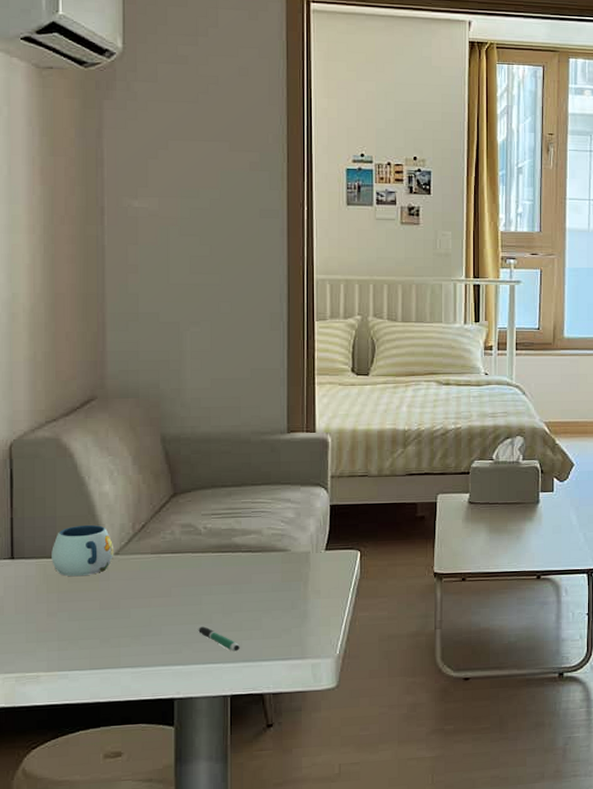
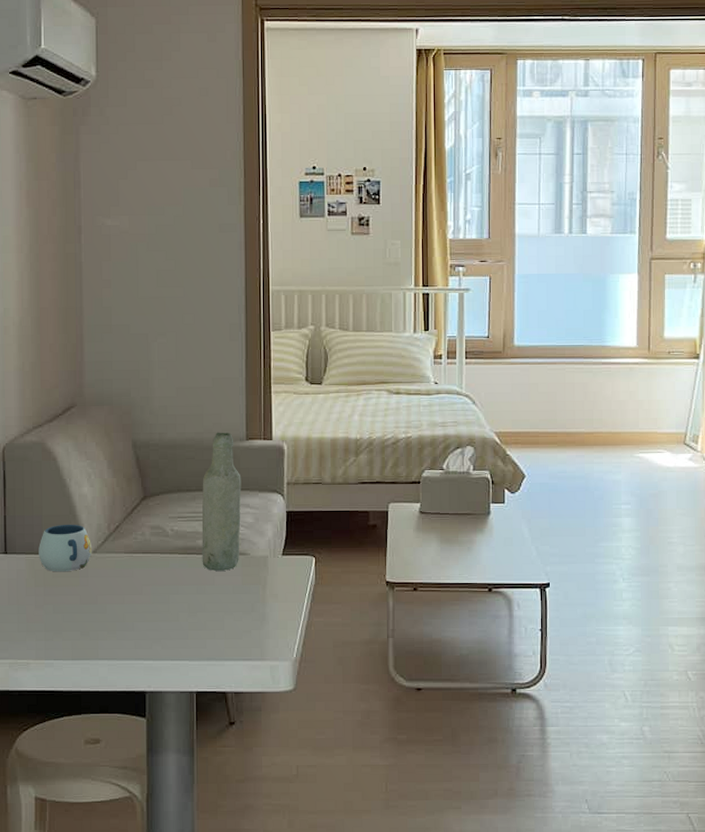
pen: present [197,626,240,652] -> none [166,624,204,650]
bottle: none [238,425,282,569] -> present [201,432,242,571]

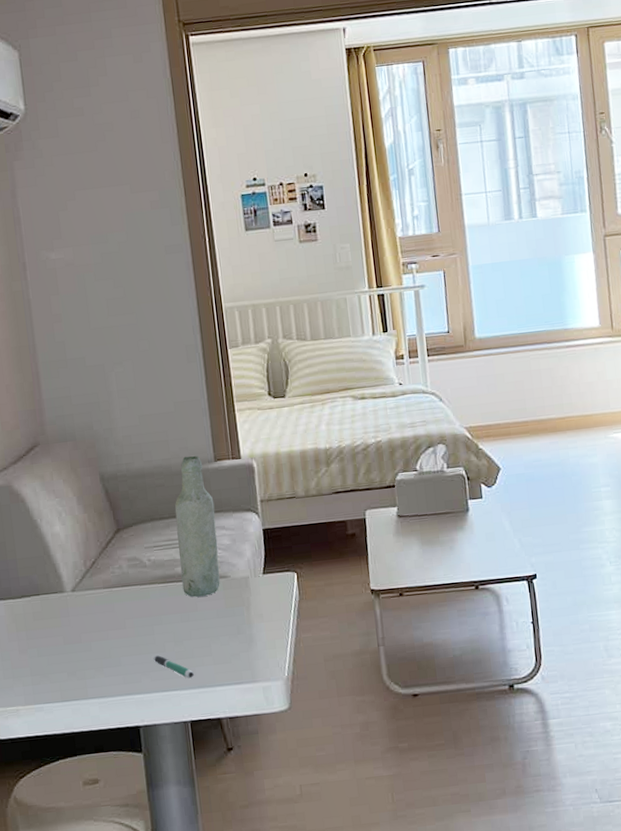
mug: present [39,524,92,572] -> none [16,564,71,615]
pen: none [166,624,204,650] -> present [153,655,194,679]

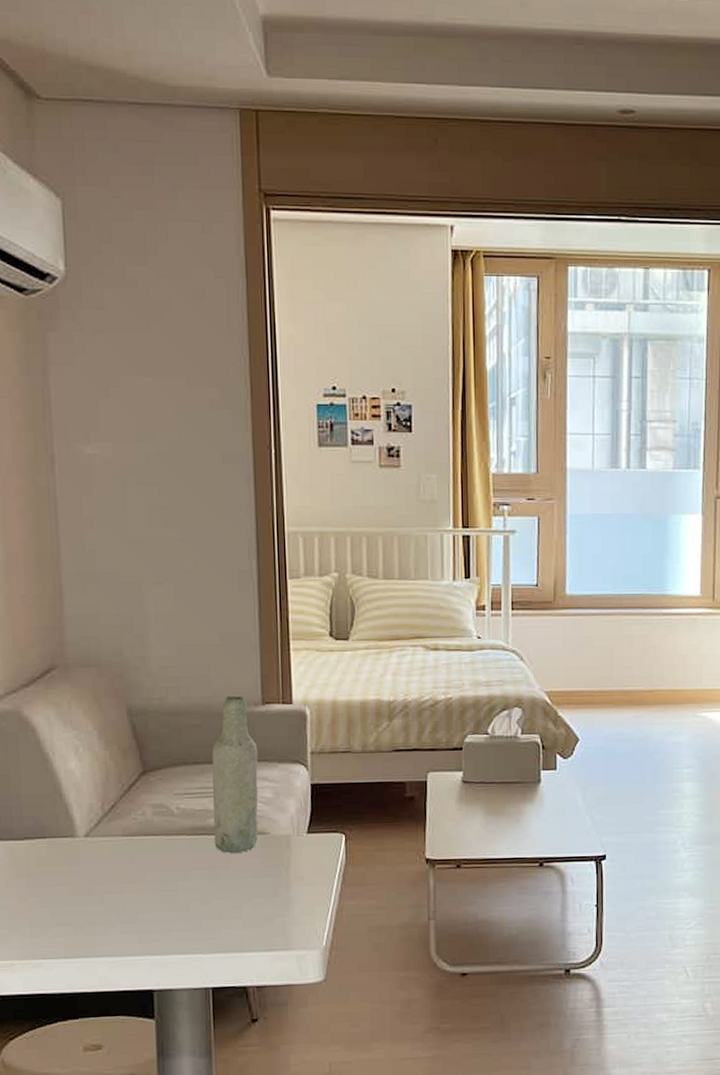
pen: present [153,655,194,679] -> none [174,914,220,942]

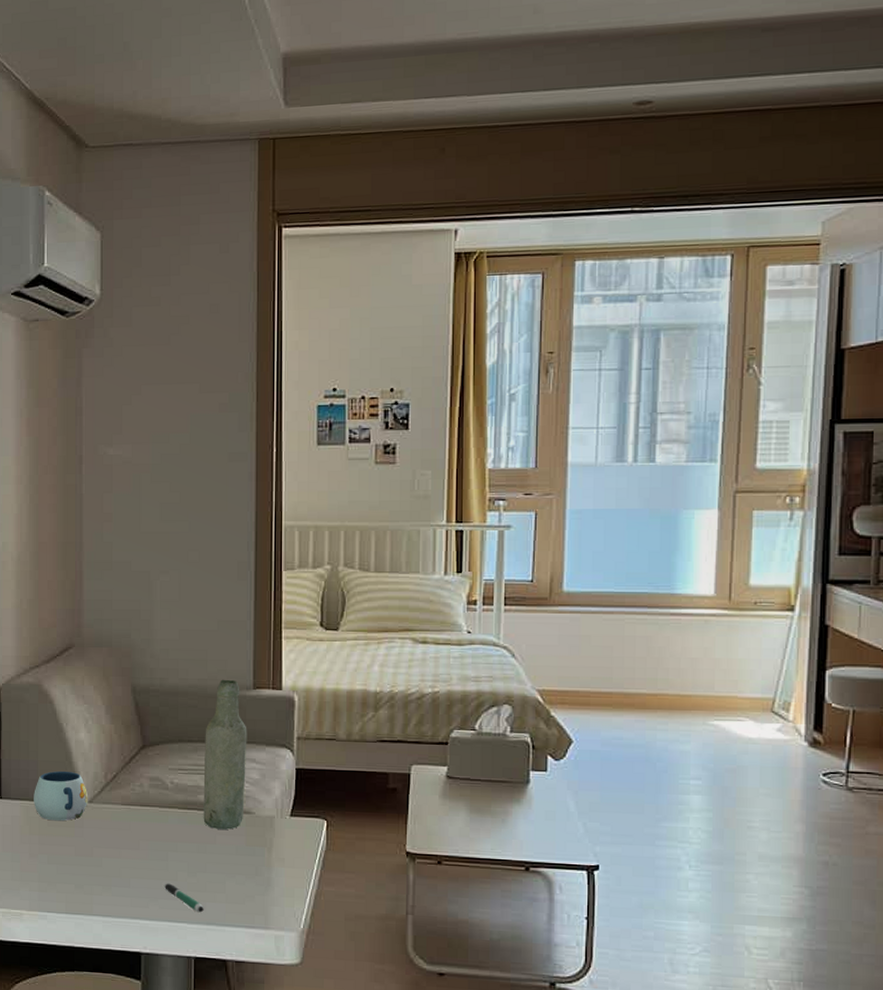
mug: none [18,804,83,860] -> present [34,770,87,821]
pen: none [174,914,220,942] -> present [163,883,204,913]

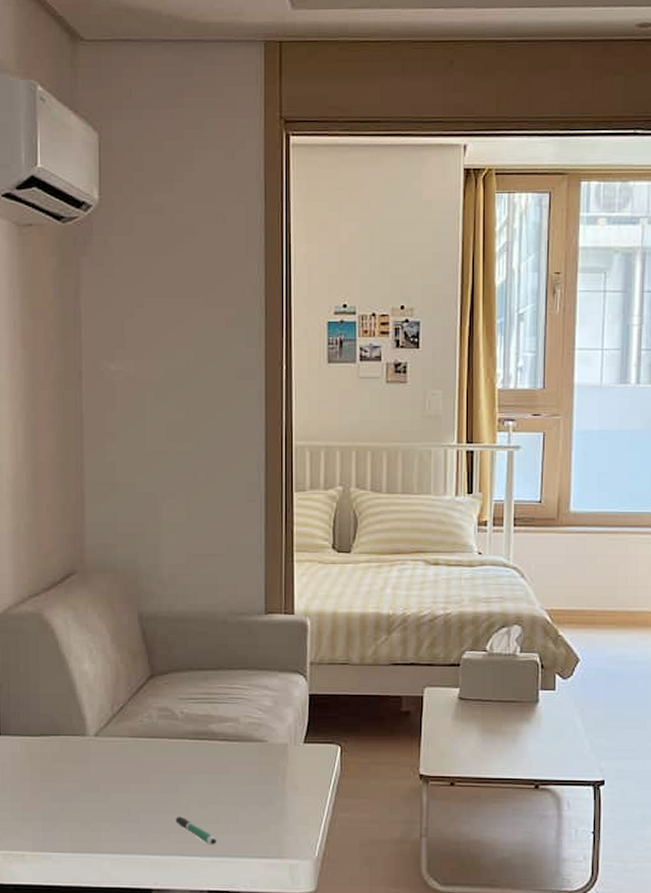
mug: present [34,770,87,821] -> none [35,703,93,757]
bottle: present [203,679,247,830] -> none [214,604,259,759]

